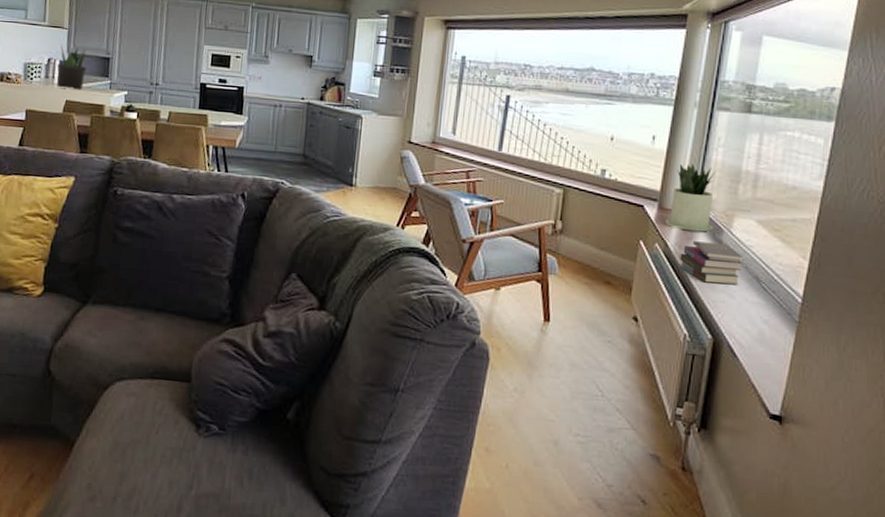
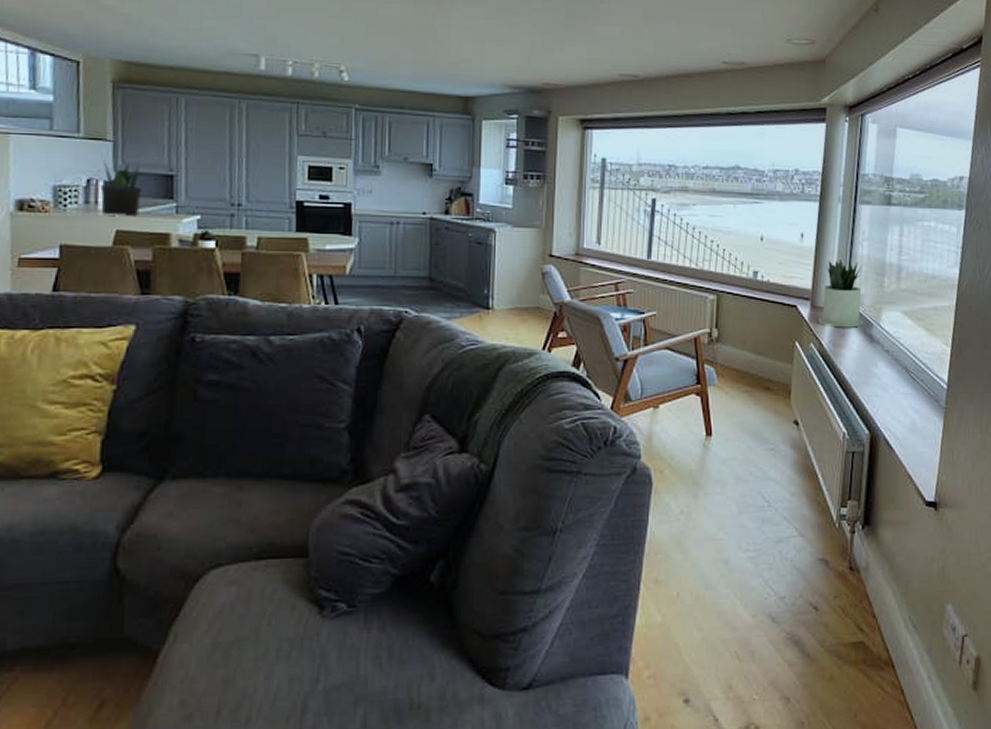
books: present [680,241,744,285] -> none [834,337,893,378]

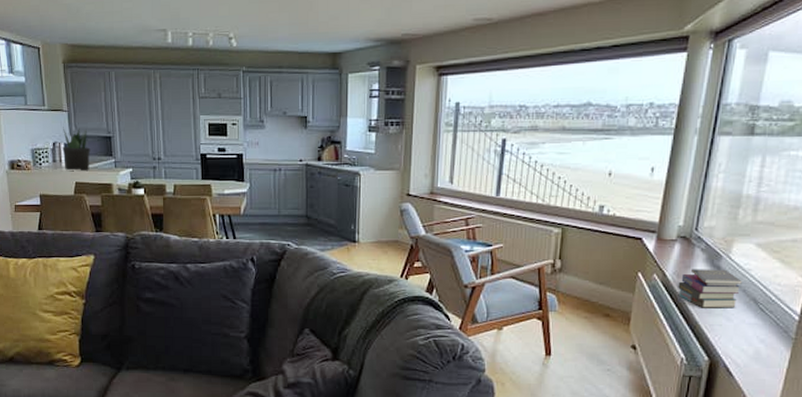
planter: present [819,260,863,328] -> none [664,193,716,260]
books: none [834,337,893,378] -> present [678,269,742,308]

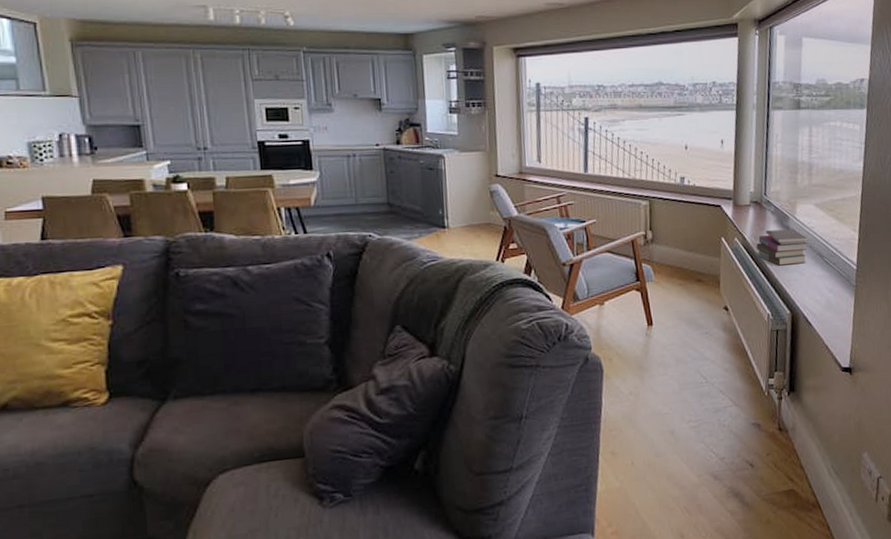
planter: present [62,127,91,172] -> none [72,115,113,168]

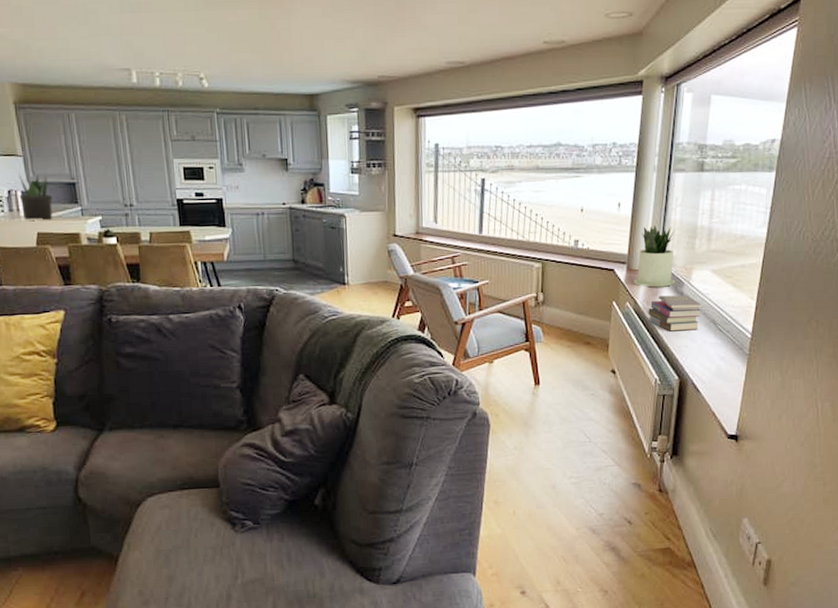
planter: none [72,115,113,168] -> present [18,173,53,222]
planter: none [741,161,780,223] -> present [634,225,675,288]

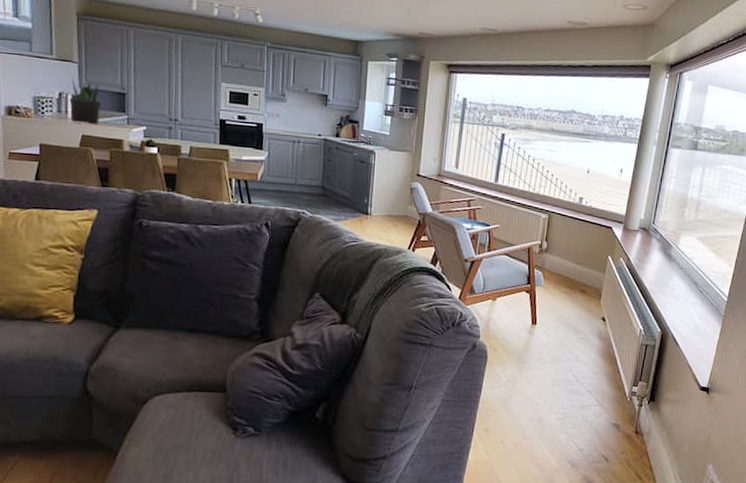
planter: present [634,225,675,288] -> none [629,192,668,248]
books: present [648,295,702,332] -> none [639,255,687,289]

